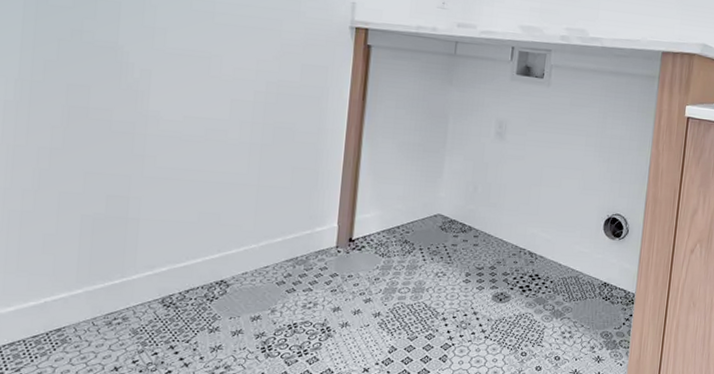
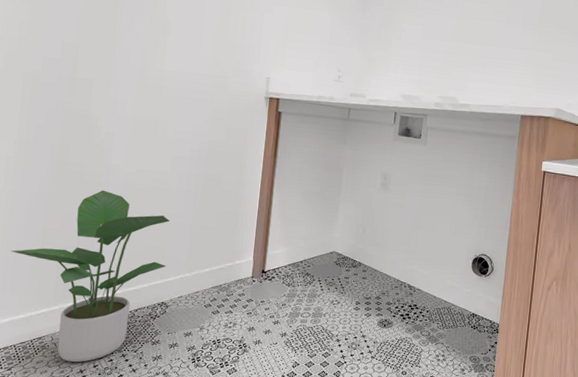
potted plant: none [14,142,229,358] -> present [10,190,170,363]

